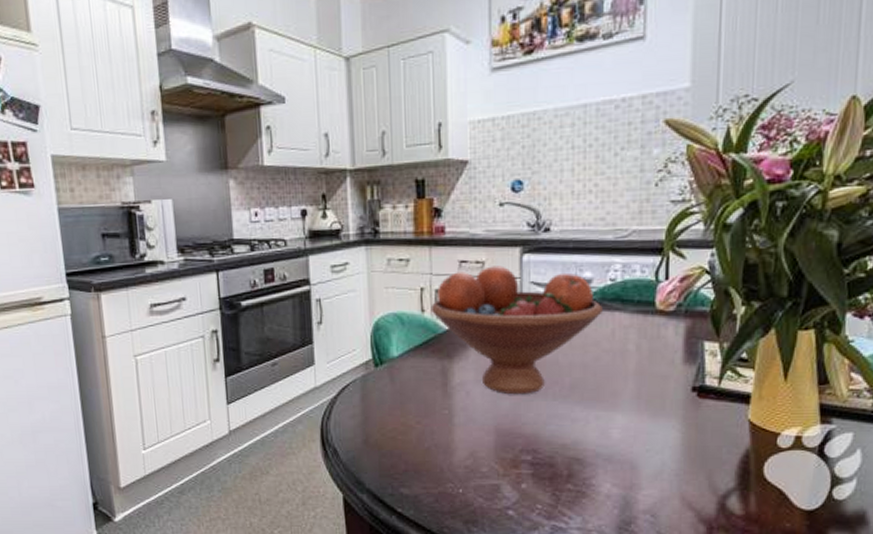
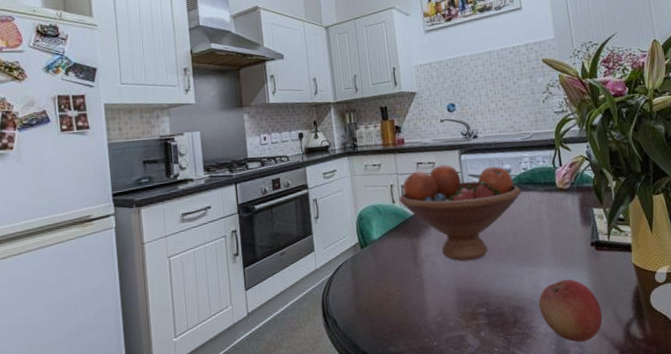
apple: none [605,430,691,509] -> present [538,279,603,342]

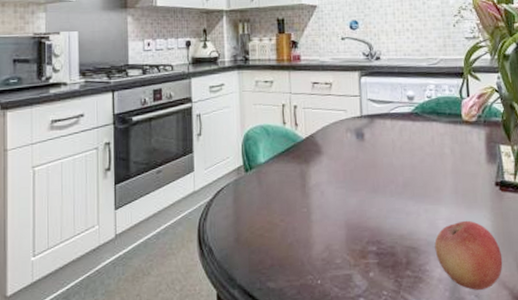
fruit bowl: present [399,164,521,261] -> none [290,86,423,193]

